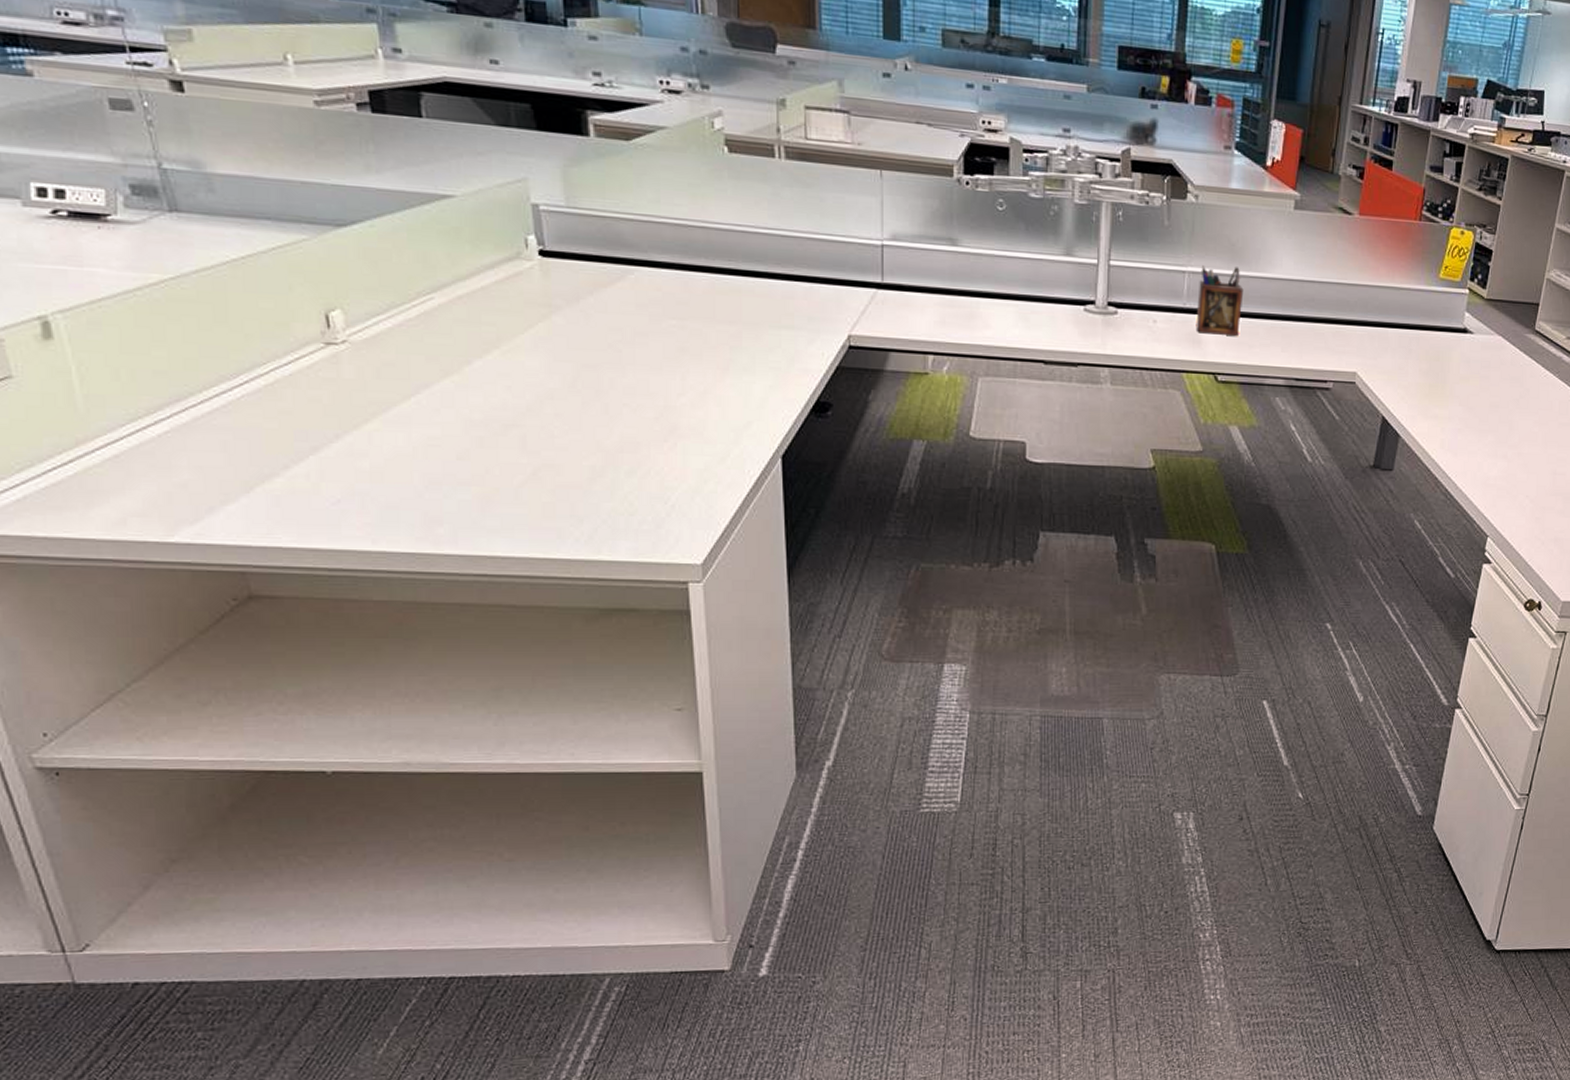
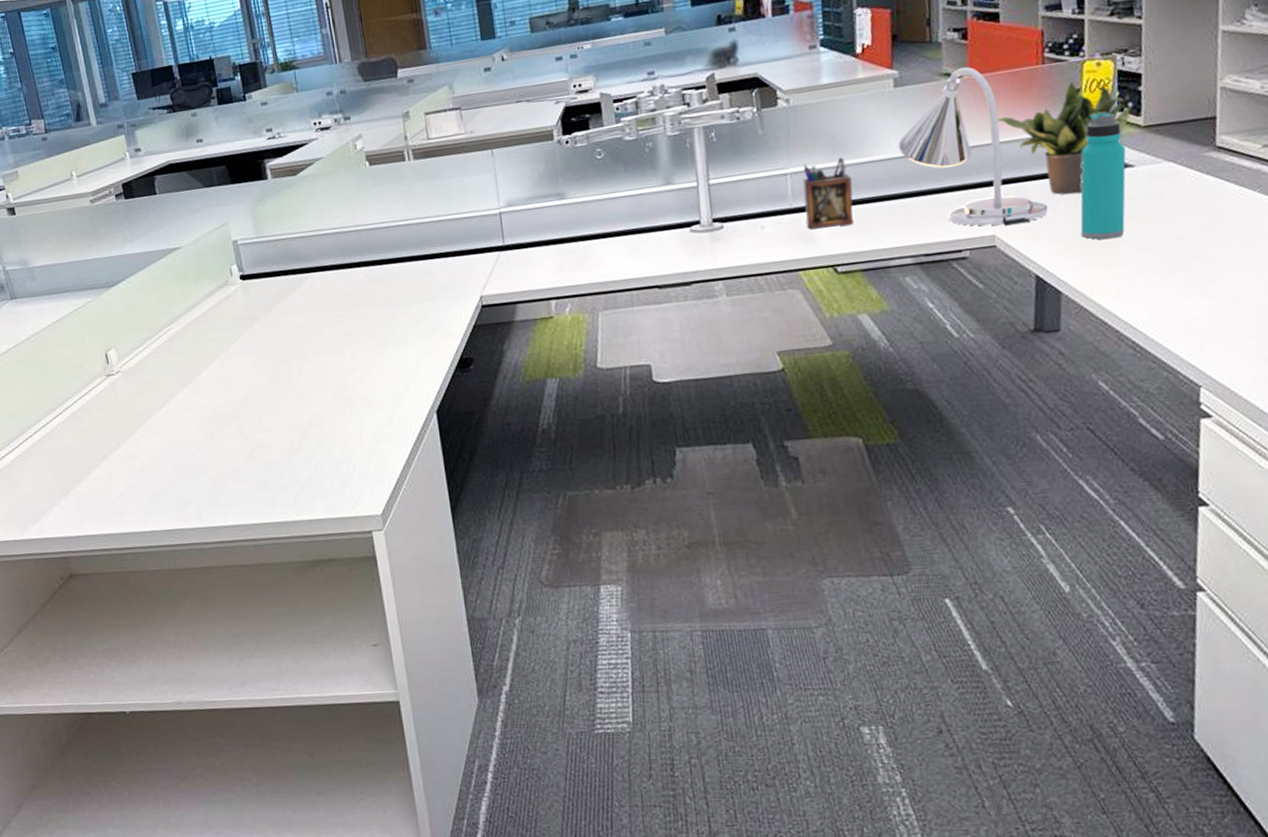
table lamp: none [1288,206,1402,366] -> present [897,67,1049,226]
potted plant: none [1376,243,1482,349] -> present [998,81,1133,195]
water bottle: none [1423,277,1470,395] -> present [1080,111,1126,240]

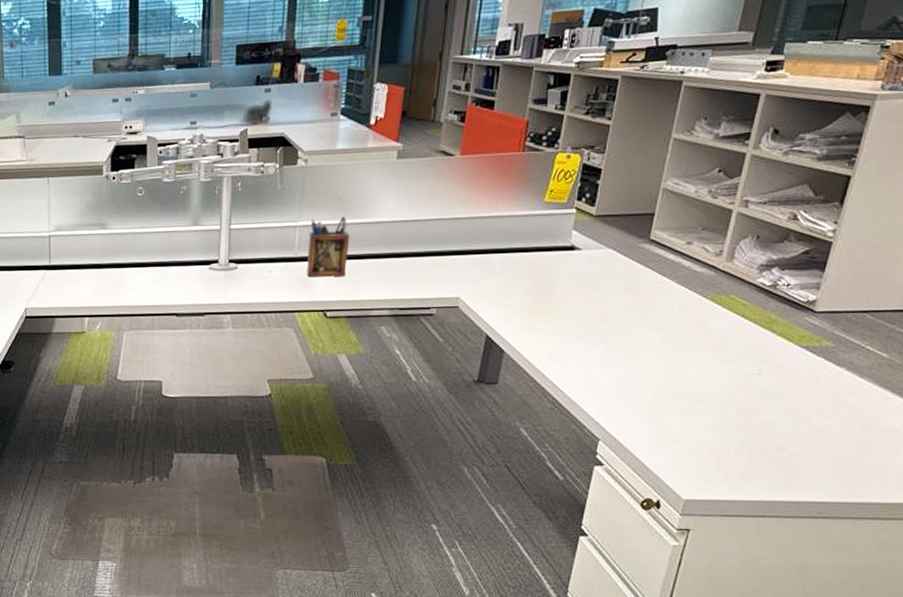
table lamp: present [897,67,1049,226] -> none [392,147,506,290]
potted plant: present [998,81,1133,195] -> none [478,169,590,269]
water bottle: present [1080,111,1126,240] -> none [528,199,577,310]

